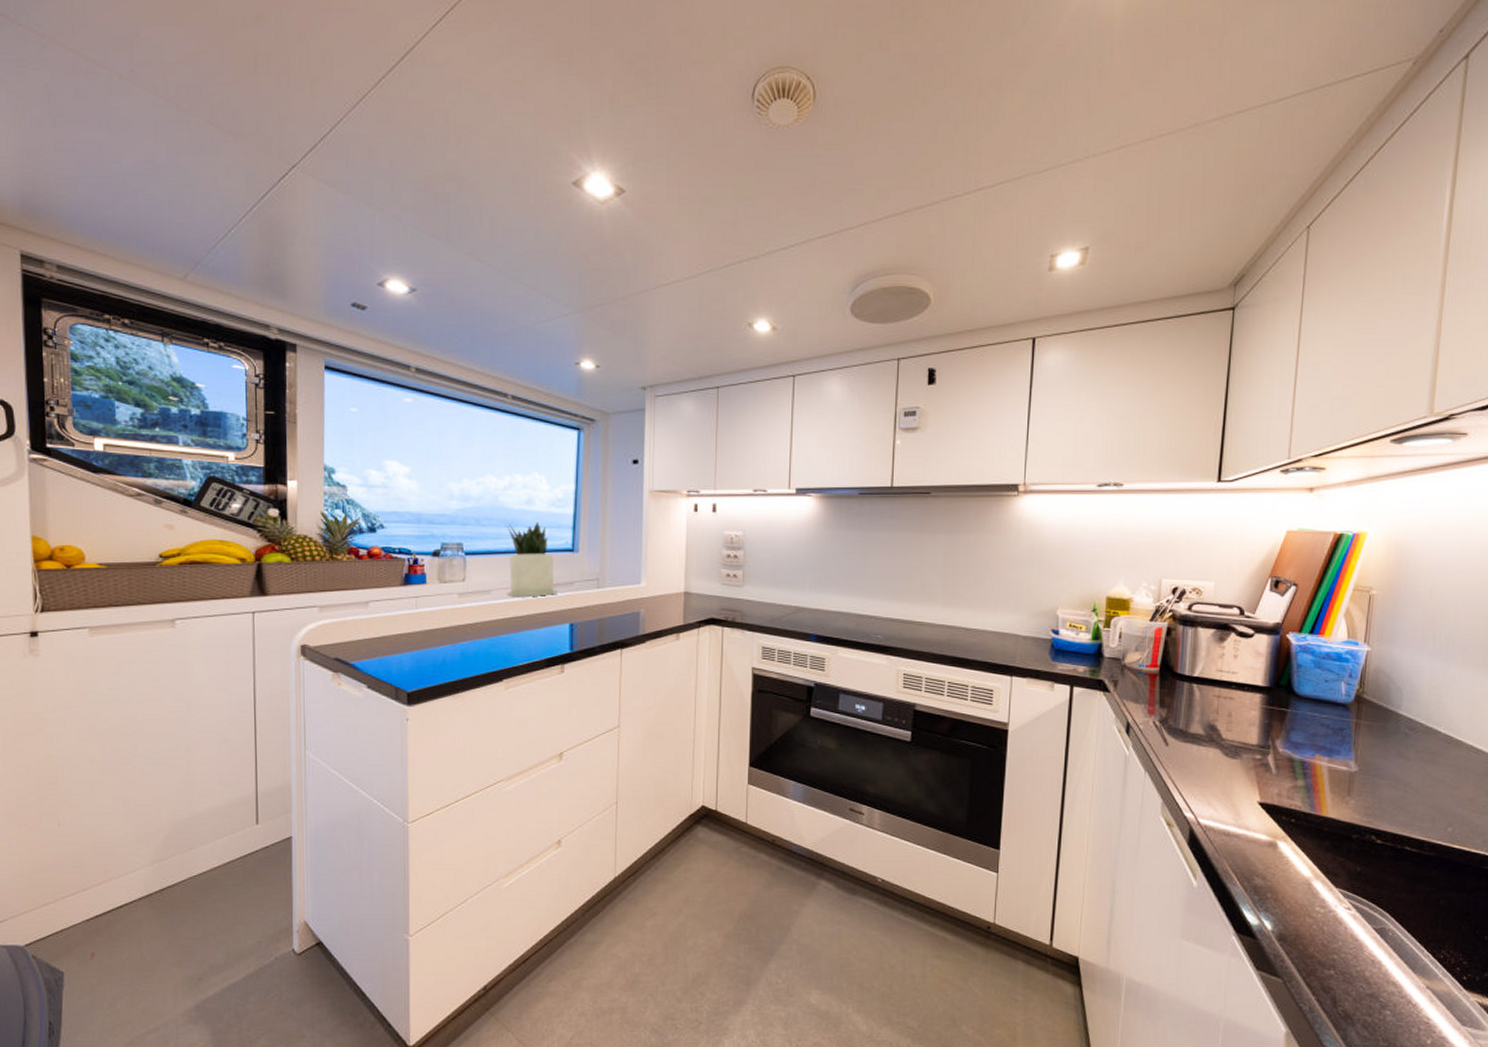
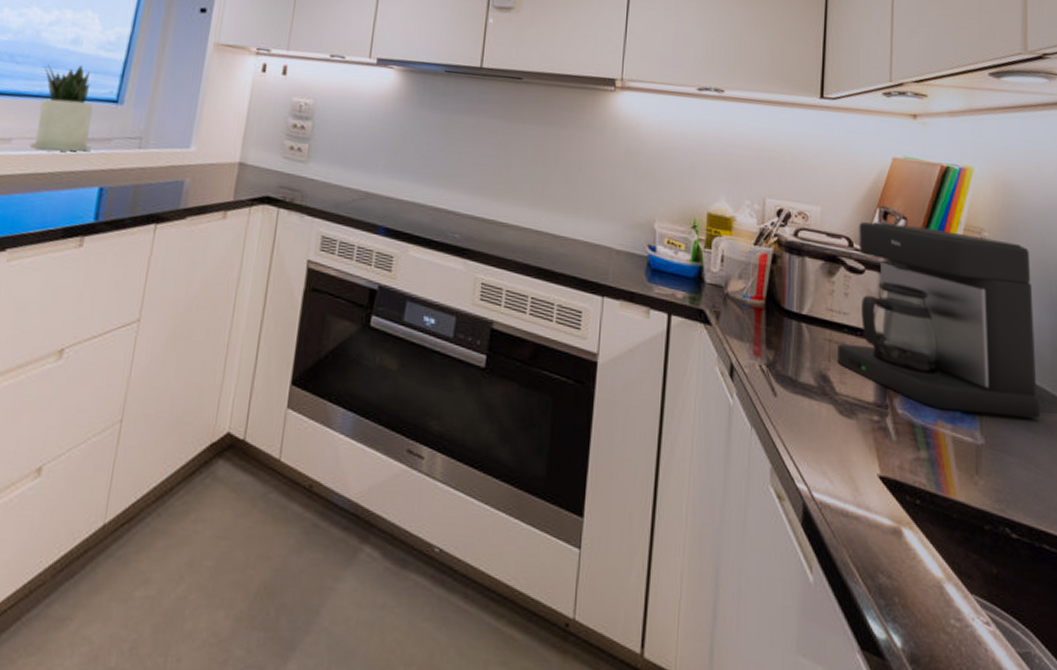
coffee maker: none [1225,591,1417,747] -> present [837,222,1041,419]

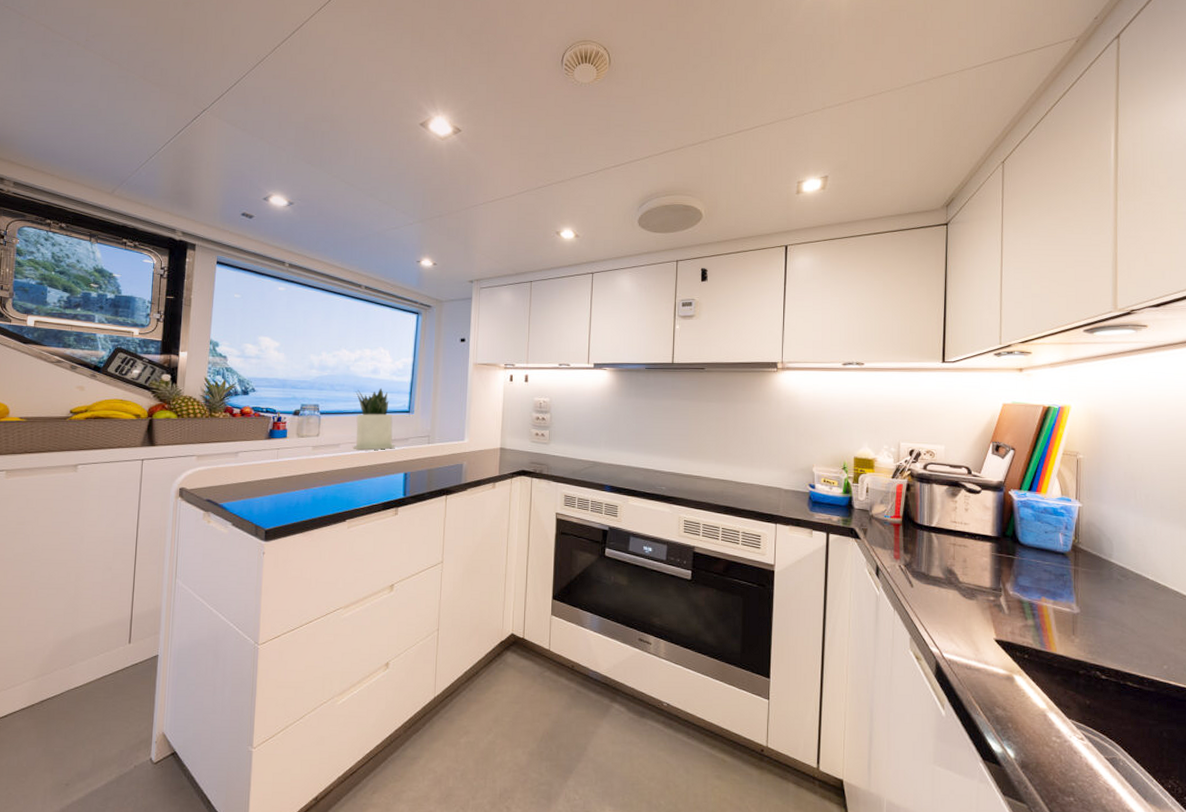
coffee maker: present [837,222,1041,419] -> none [960,454,1126,592]

